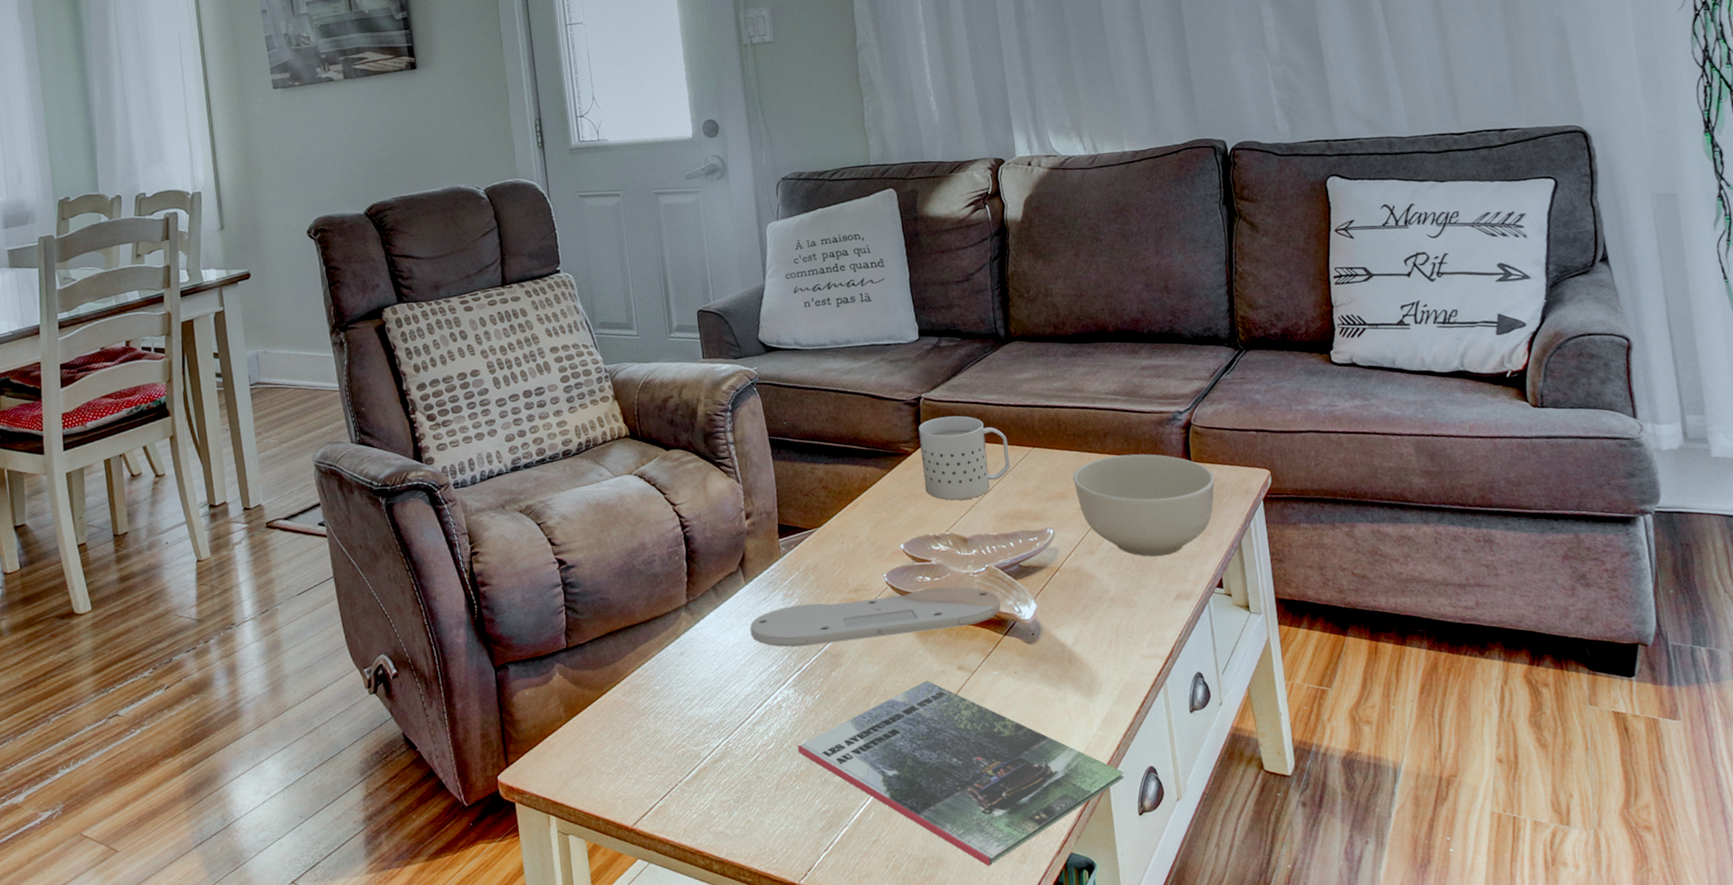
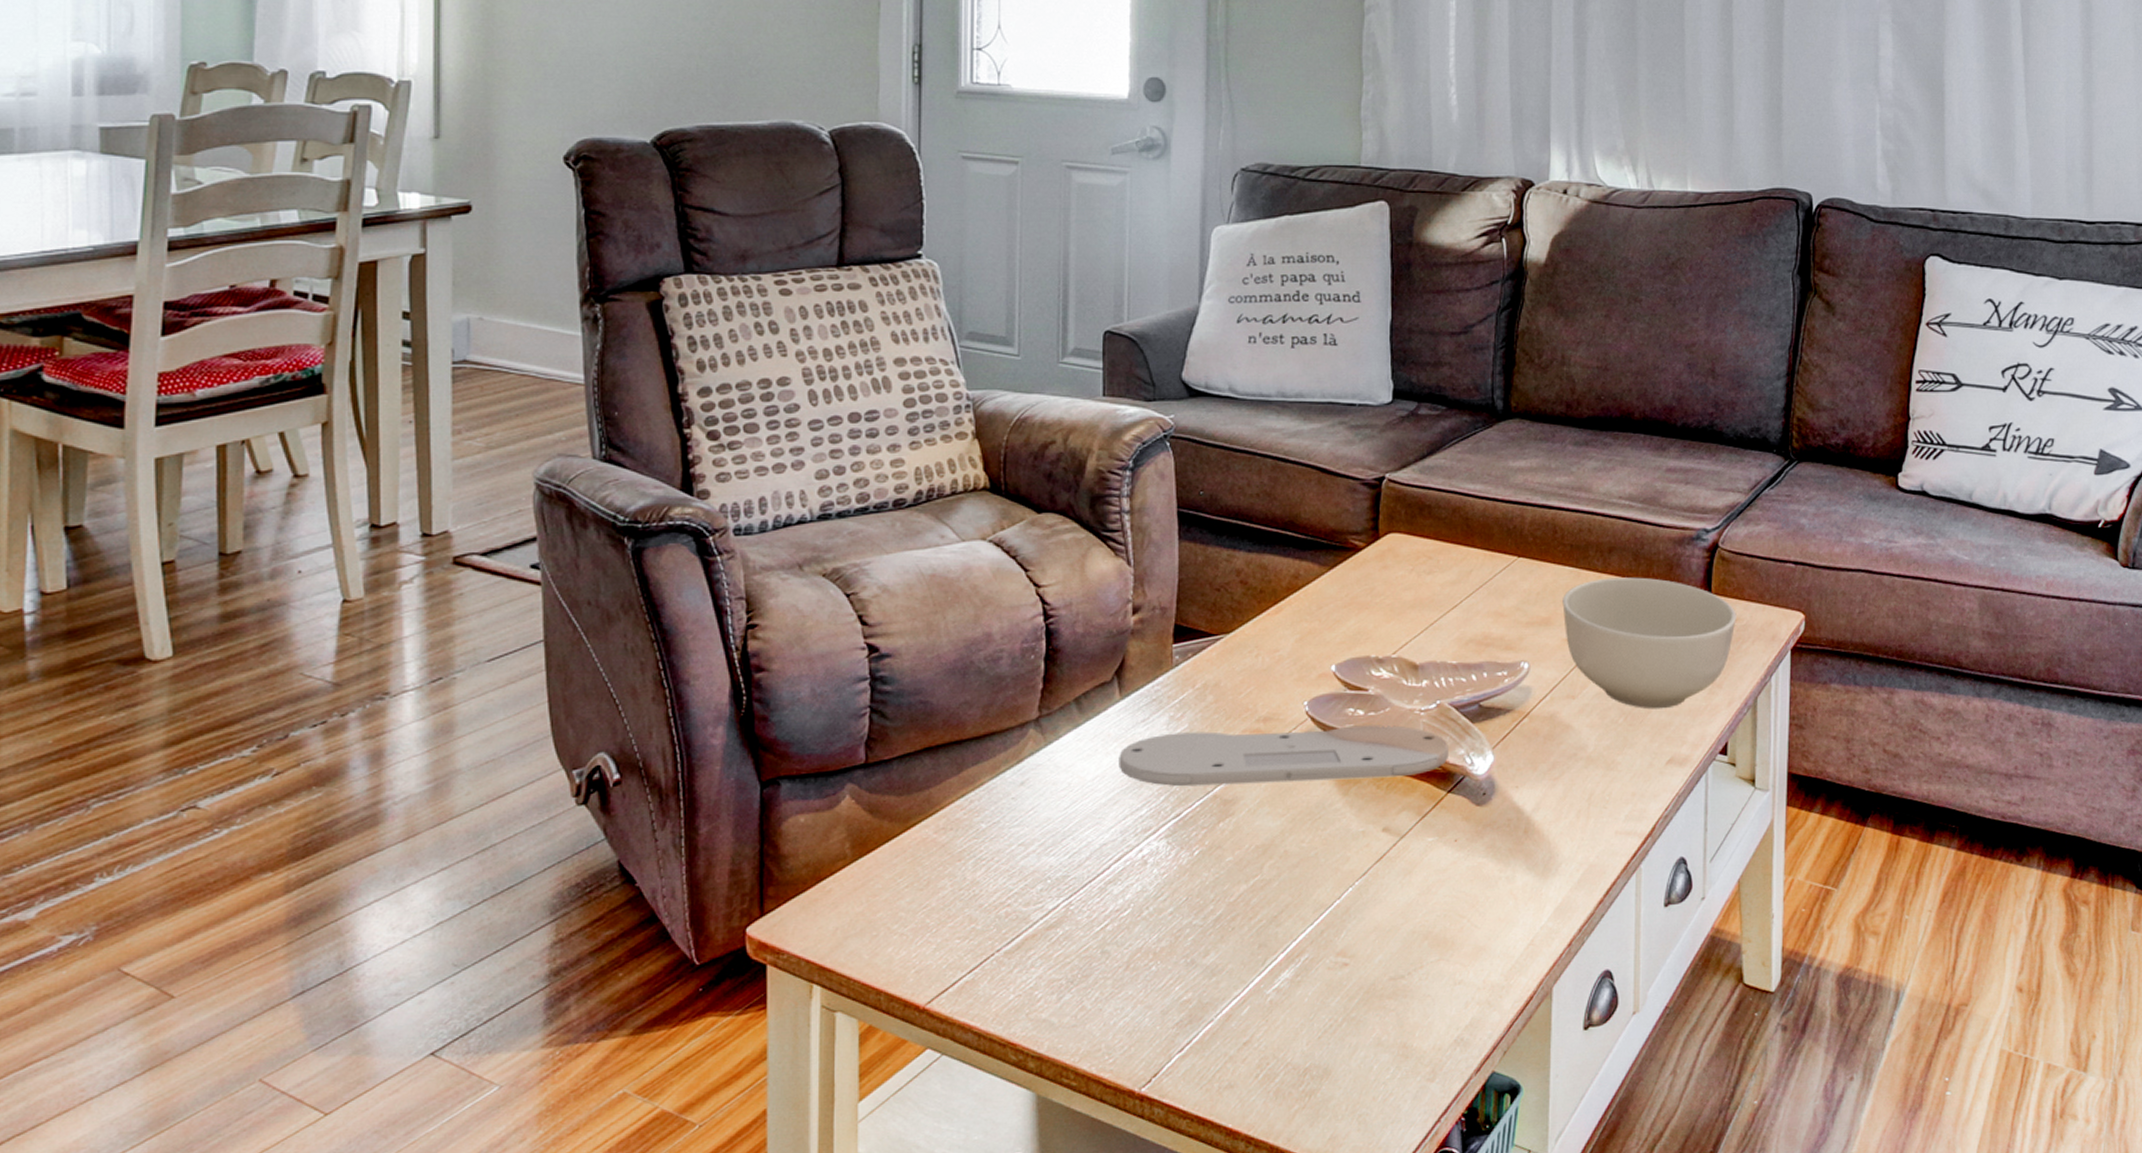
magazine: present [798,680,1125,866] -> none [1161,842,1573,1083]
mug: present [918,415,1011,501] -> none [1373,506,1488,615]

